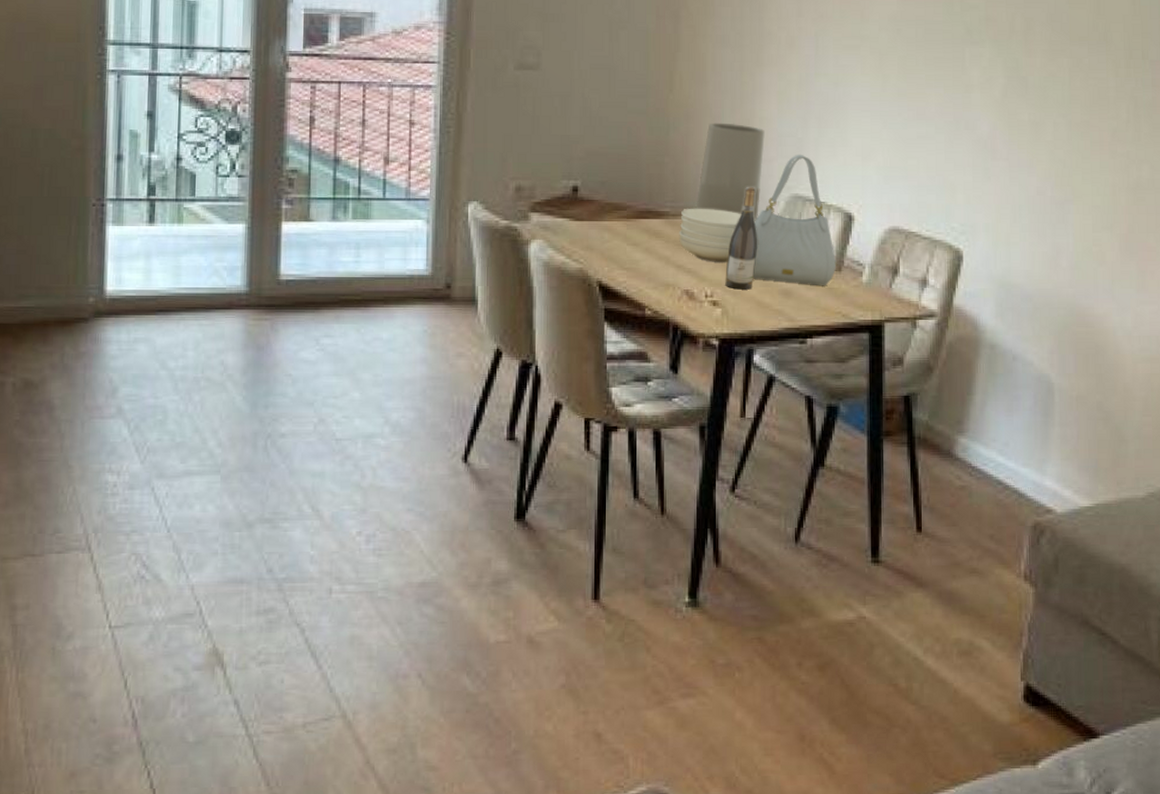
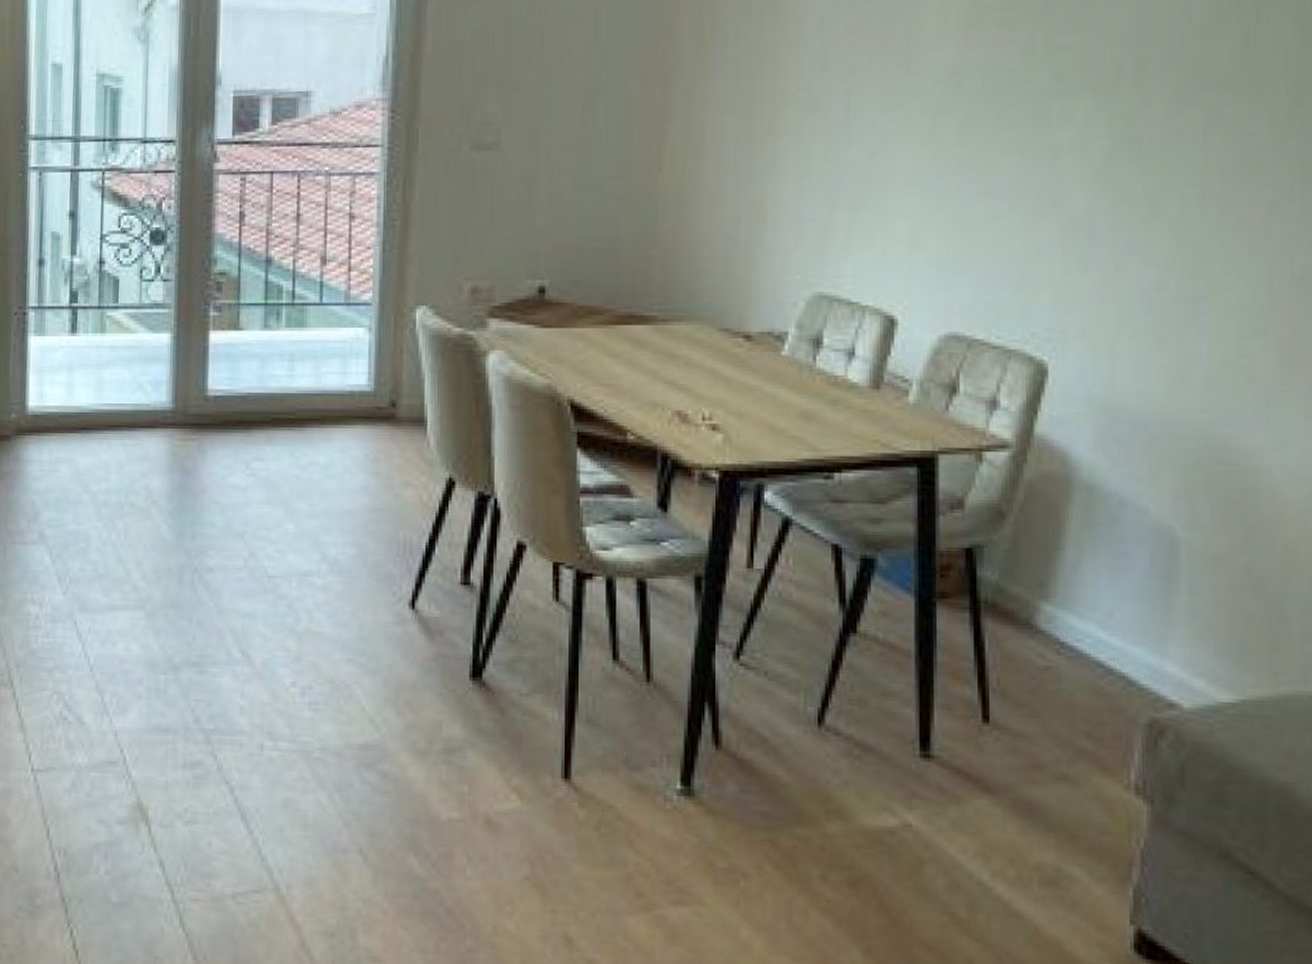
bowl: present [679,208,756,262] -> none [669,311,767,377]
vase: present [696,122,765,222] -> none [690,206,779,328]
wine bottle: present [725,186,758,290] -> none [728,283,770,411]
handbag: present [753,154,838,285] -> none [764,243,876,407]

